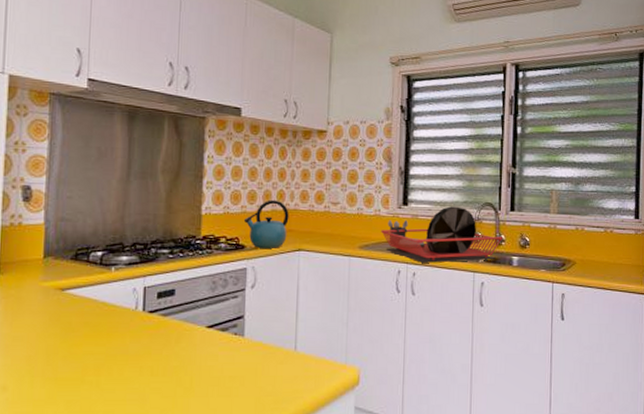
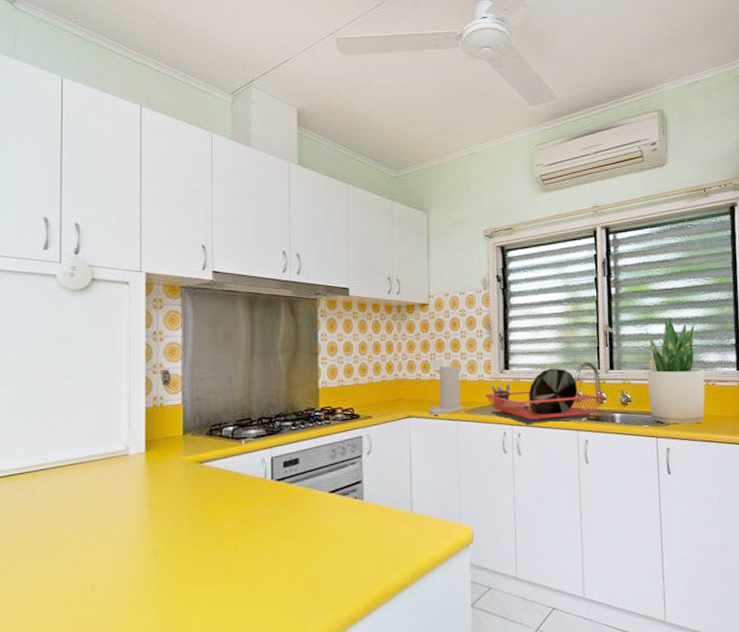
kettle: present [243,200,289,248] -> none [357,371,398,417]
paper towel: none [320,198,361,250] -> present [428,366,467,415]
planter: none [547,162,603,270] -> present [645,318,705,424]

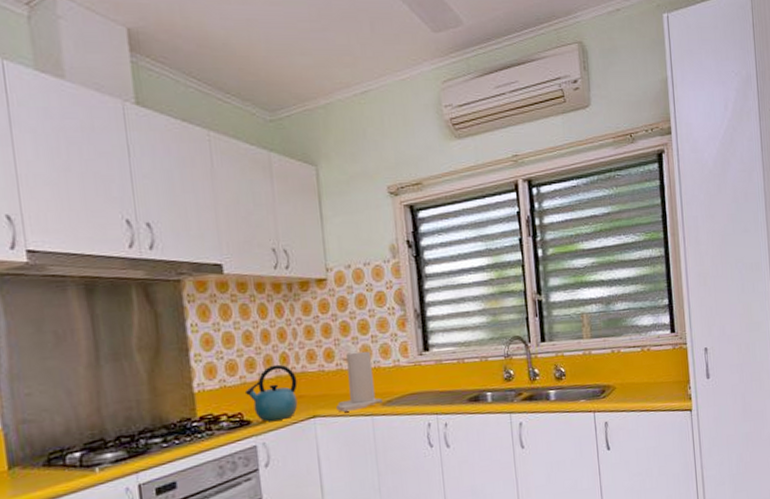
kettle: none [357,371,398,417] -> present [244,364,298,422]
dish rack: present [485,368,605,424] -> none [403,344,537,412]
planter: present [645,318,705,424] -> none [576,281,641,396]

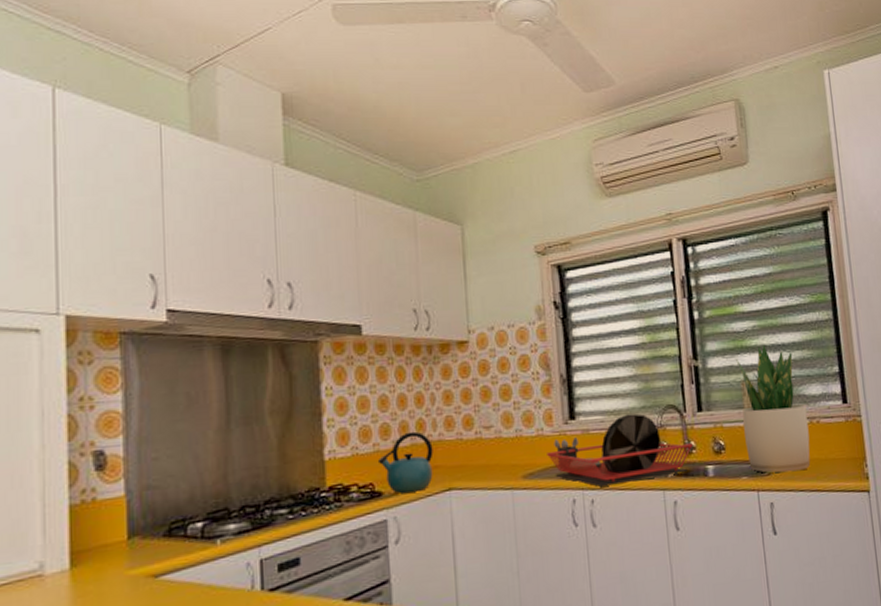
paper towel: present [336,351,384,412] -> none [474,418,525,485]
dish rack: none [403,344,537,412] -> present [547,413,694,487]
planter: none [576,281,641,396] -> present [736,346,811,473]

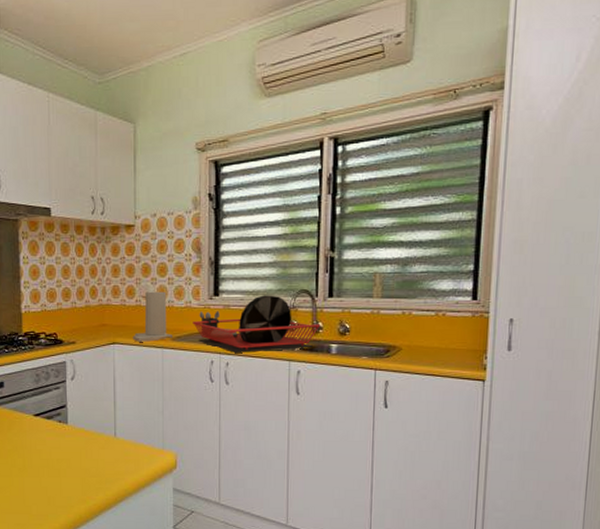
kettle: present [377,431,433,493] -> none [60,296,102,342]
paper towel: none [474,418,525,485] -> present [133,291,173,342]
planter: present [736,346,811,473] -> none [370,242,434,357]

